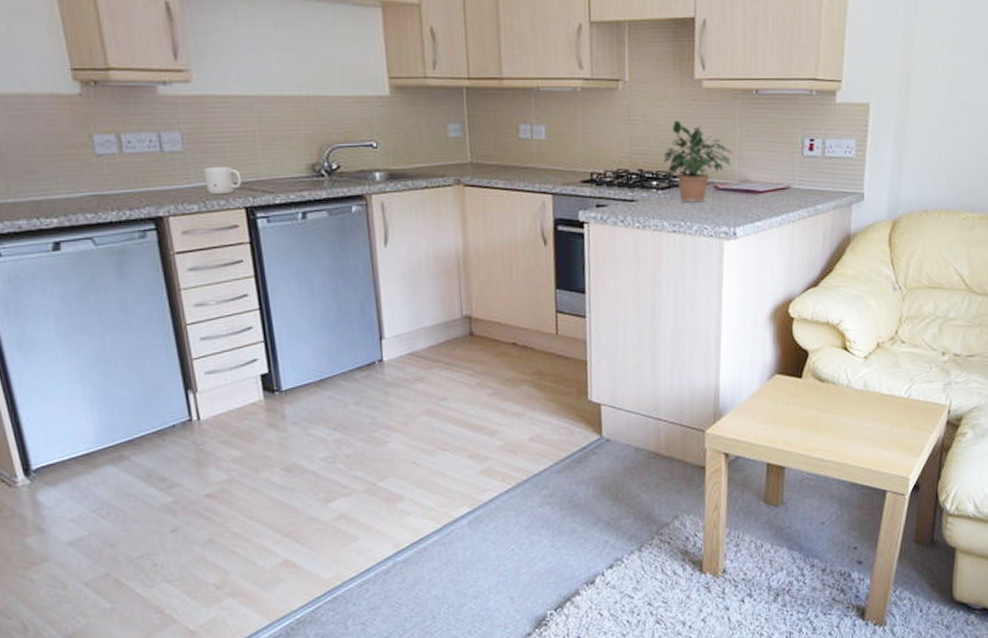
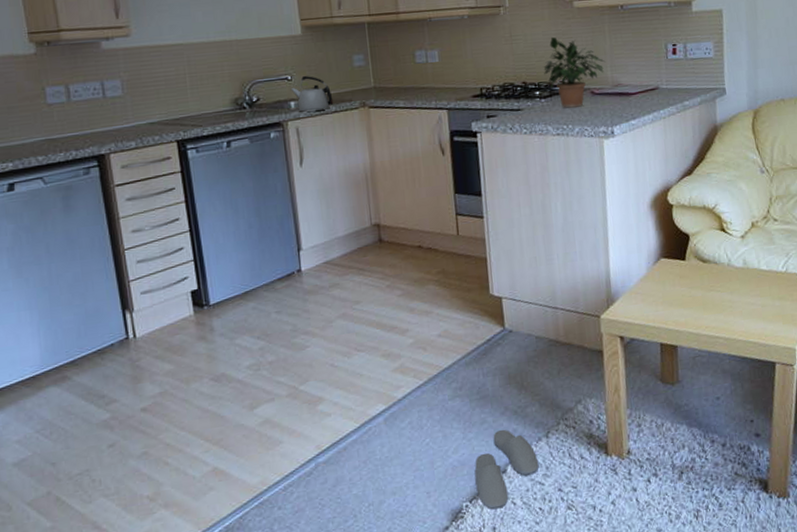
mug: present [203,166,242,195] -> none [140,106,174,132]
kettle: none [375,143,424,186] -> present [290,75,334,113]
slippers: none [561,540,630,619] -> present [474,429,539,510]

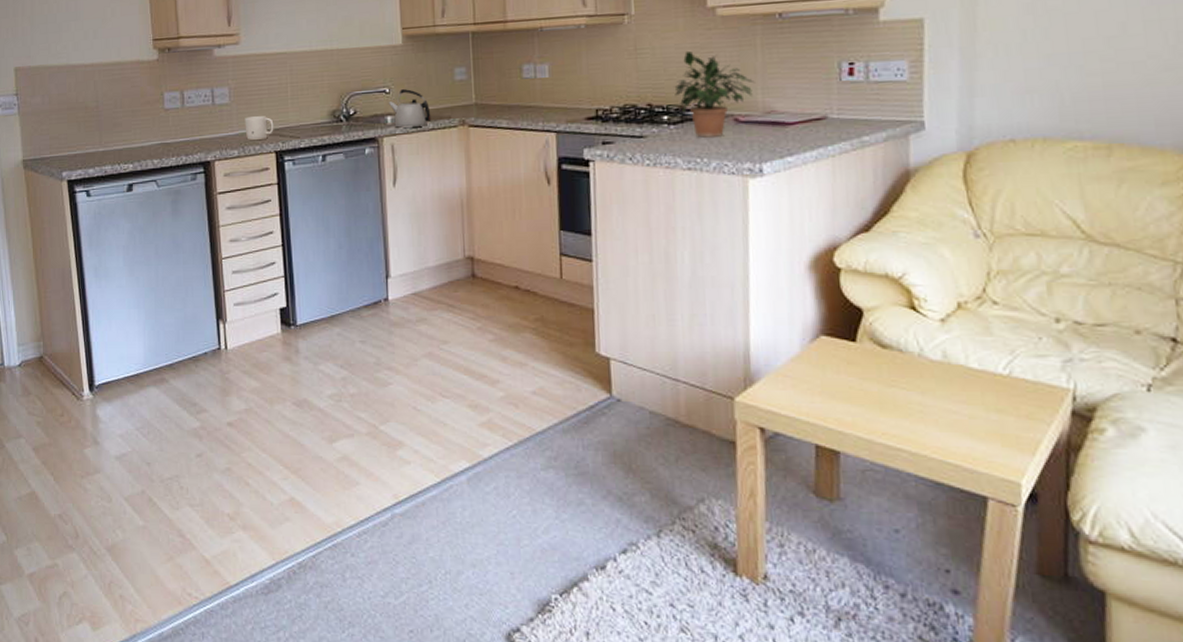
mug: none [140,106,174,132] -> present [244,115,274,141]
slippers: present [474,429,539,510] -> none [567,516,647,612]

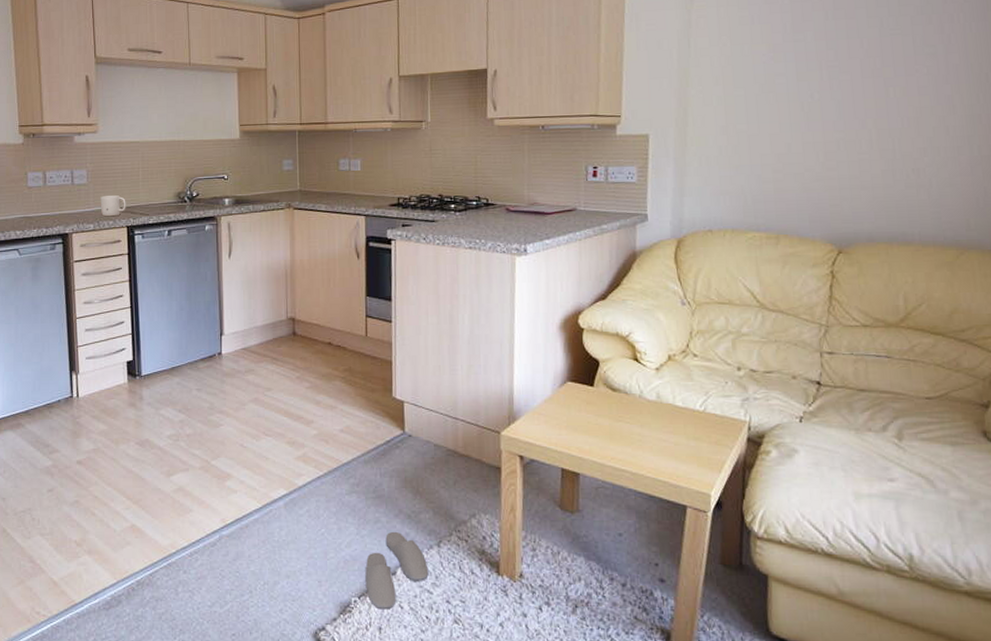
kettle: present [388,88,431,129] -> none [226,175,263,210]
slippers: none [567,516,647,612] -> present [365,531,429,610]
potted plant: present [674,52,755,138] -> none [460,153,523,223]

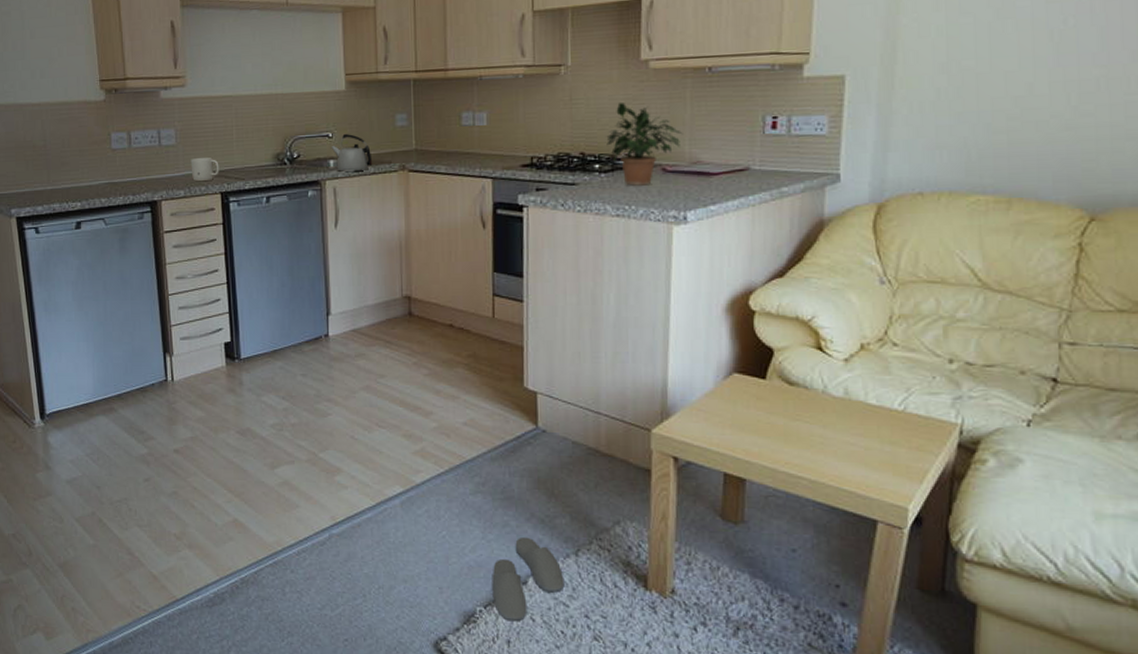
kettle: none [226,175,263,210] -> present [331,133,373,173]
potted plant: none [460,153,523,223] -> present [606,103,683,186]

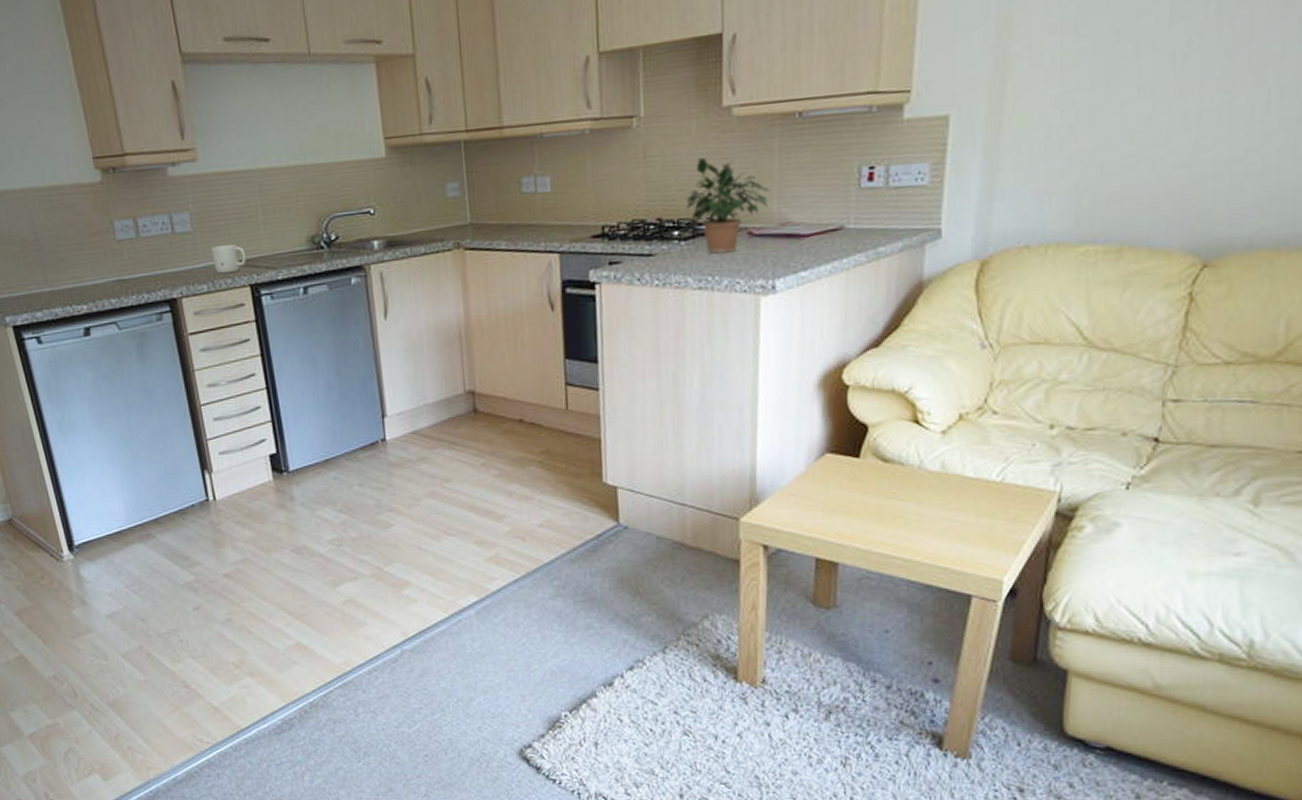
kettle: present [331,133,373,173] -> none [373,208,423,255]
slippers: present [492,536,565,622] -> none [576,638,652,724]

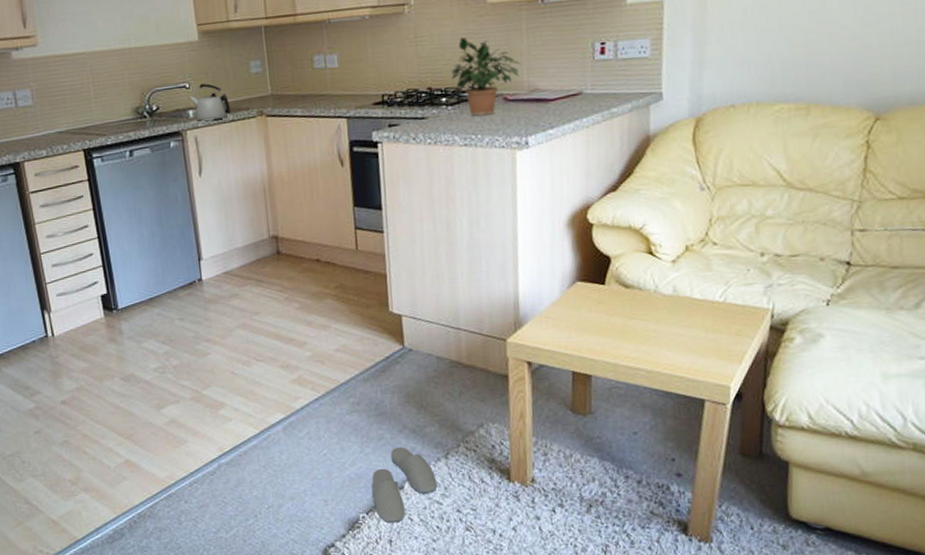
mug: present [211,244,247,274] -> none [49,115,80,141]
kettle: none [373,208,423,255] -> present [188,83,231,122]
slippers: none [576,638,652,724] -> present [371,446,438,523]

